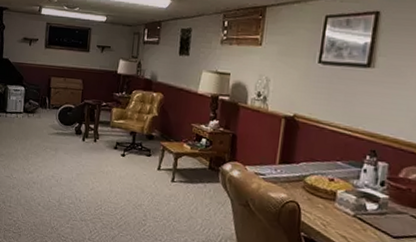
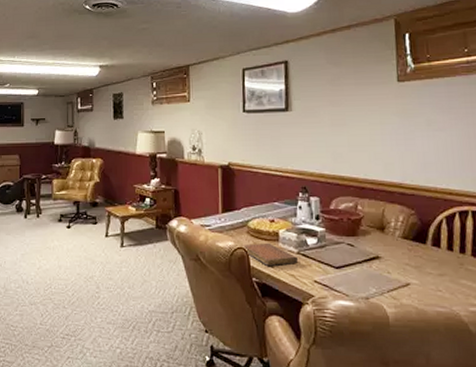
notebook: none [296,199,354,226] -> present [243,242,299,267]

